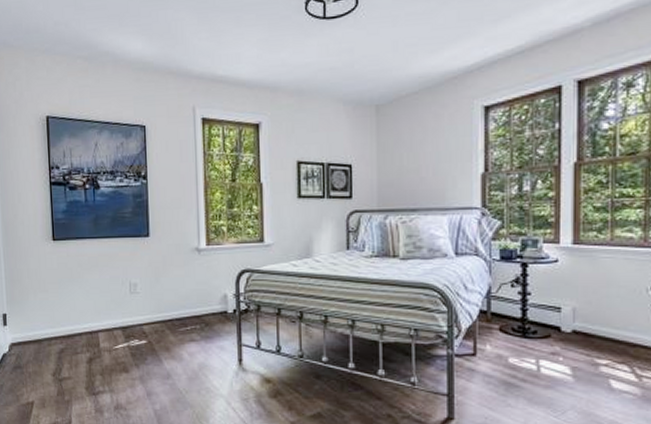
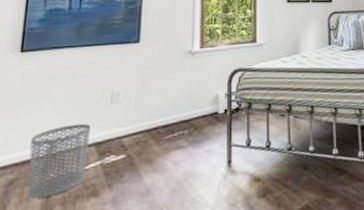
waste bin: none [71,308,117,366] -> present [28,123,92,199]

